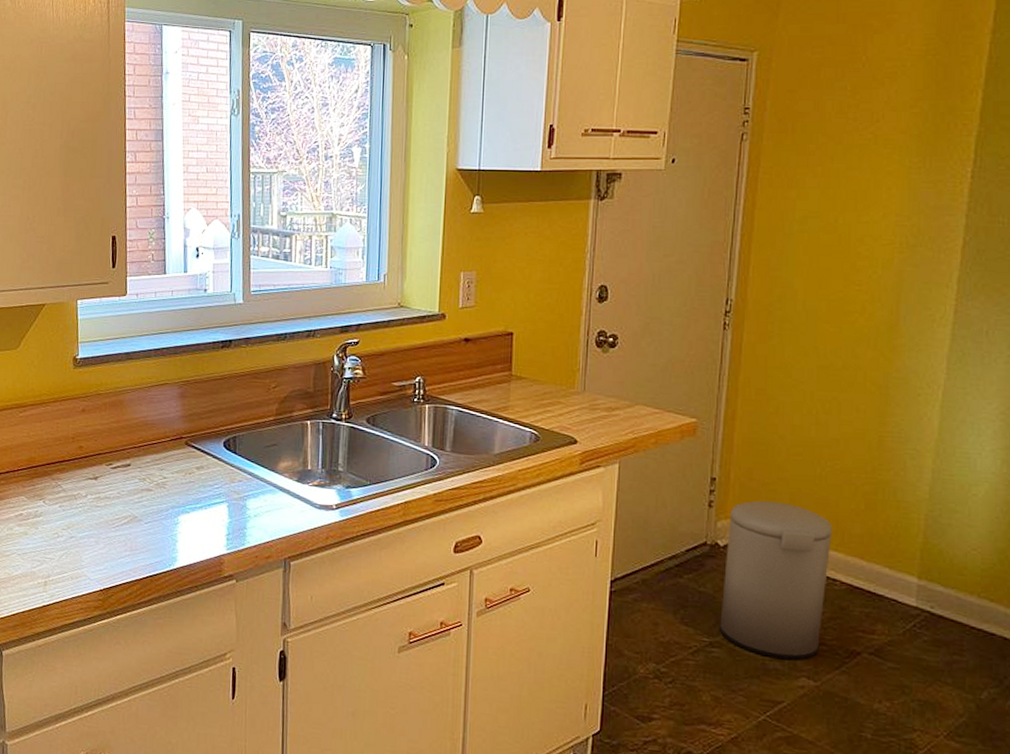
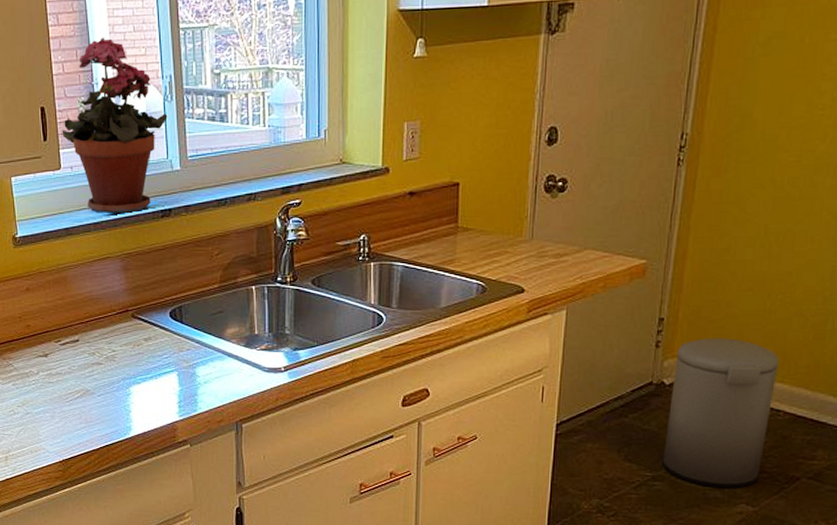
potted plant: none [130,176,234,343] -> present [62,37,168,214]

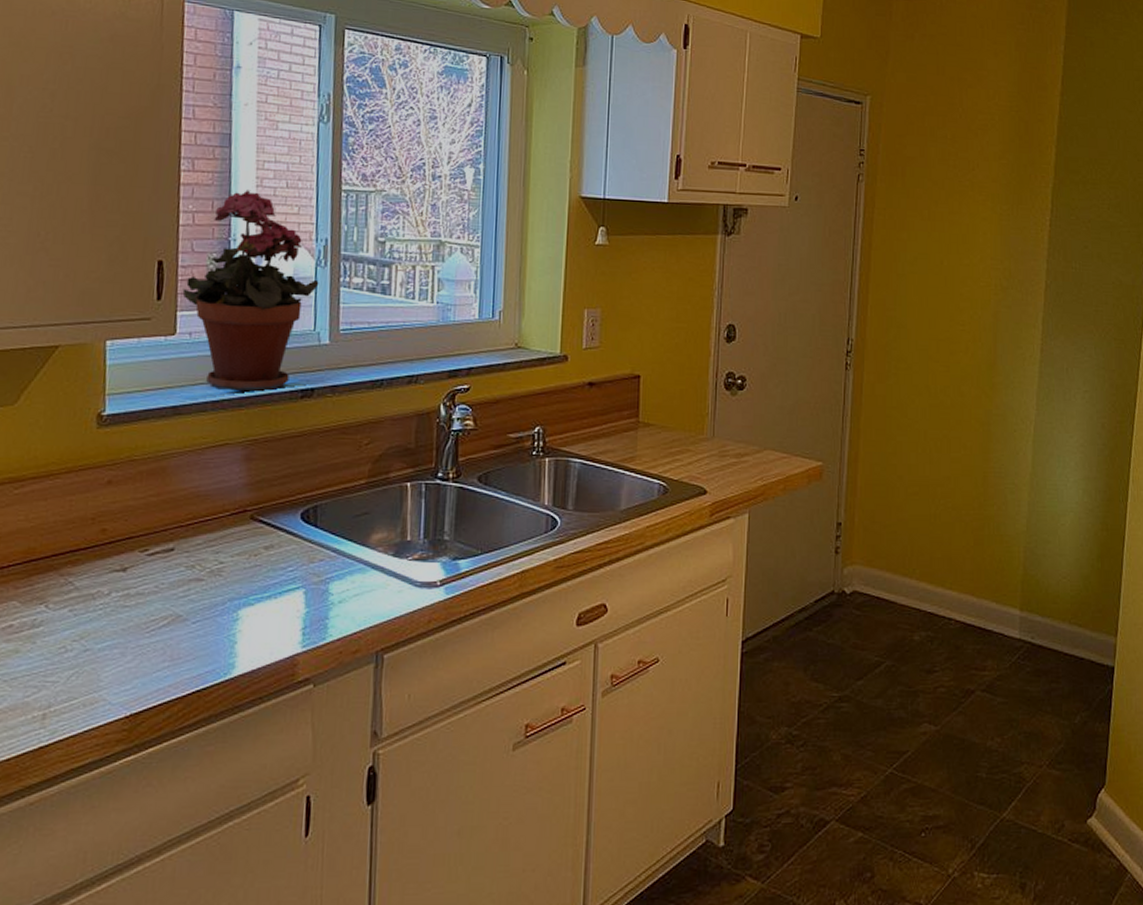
pedal bin: present [662,338,779,489] -> none [848,543,947,707]

